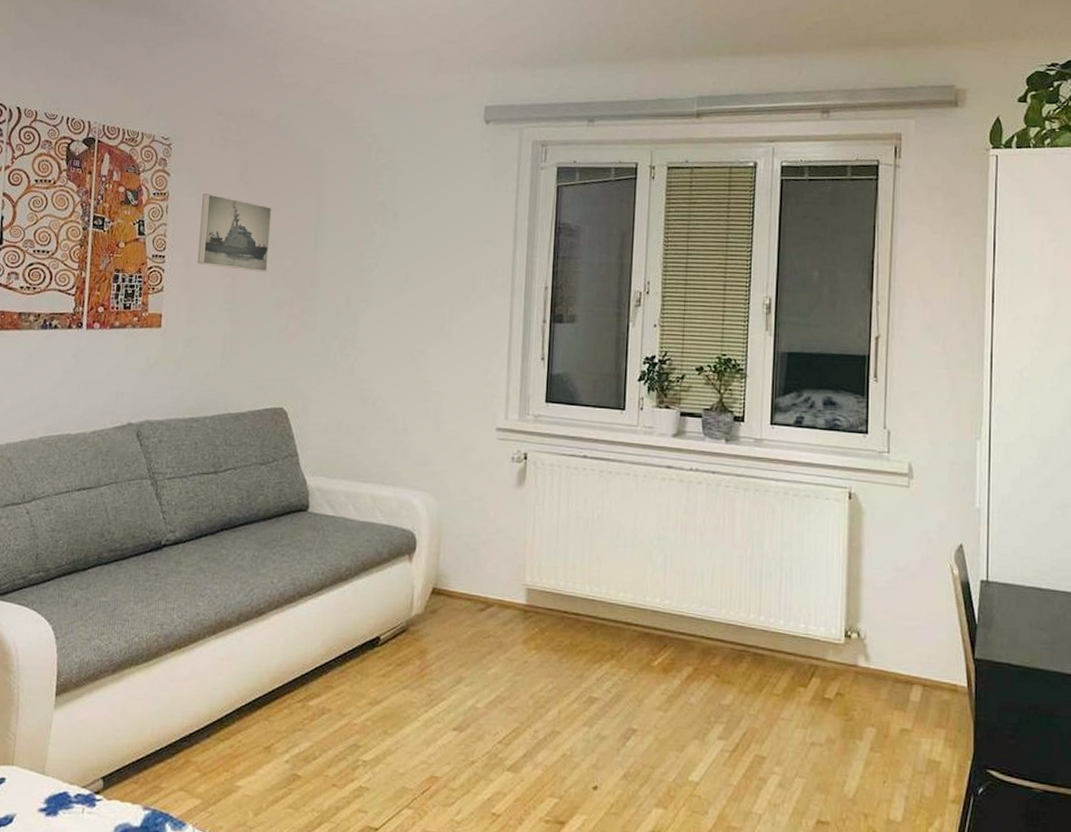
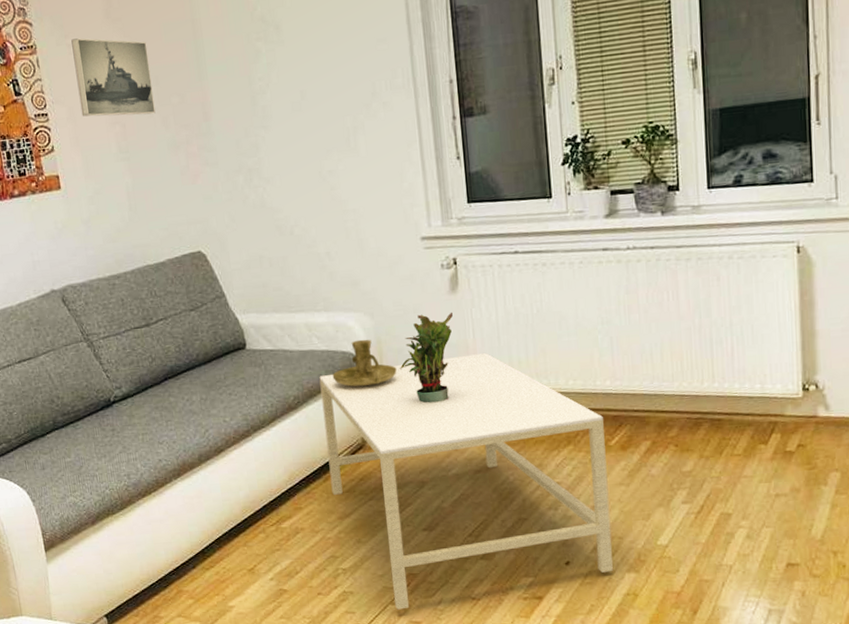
coffee table: none [367,550,649,816] -> present [319,352,613,610]
candle holder: none [388,519,453,568] -> present [332,339,397,387]
potted plant: none [454,503,516,596] -> present [398,312,453,404]

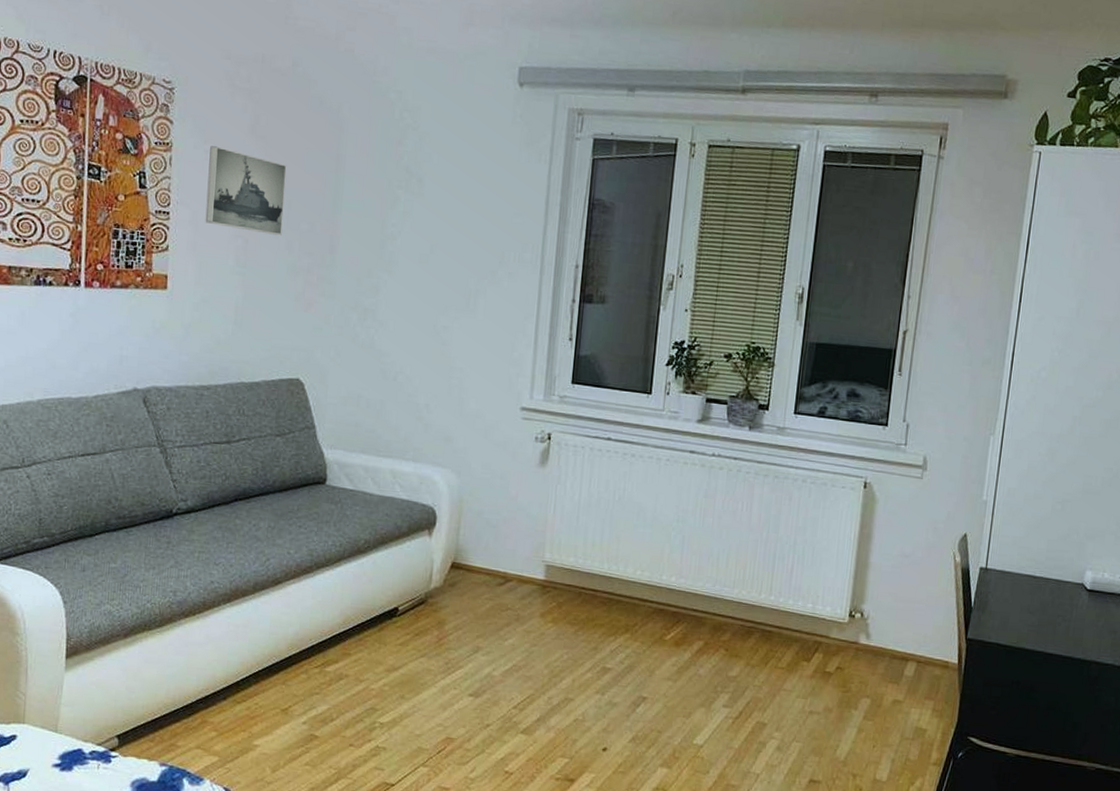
coffee table: present [319,352,613,610] -> none [384,524,663,773]
candle holder: present [332,339,397,387] -> none [408,495,473,543]
potted plant: present [398,312,453,404] -> none [474,481,538,571]

